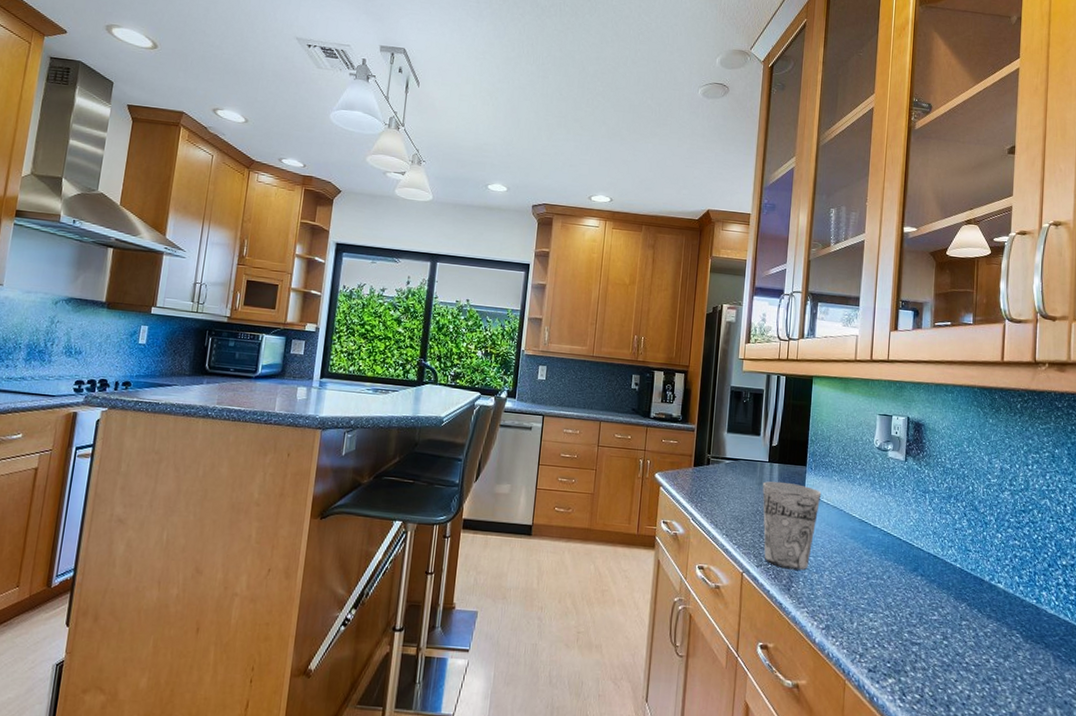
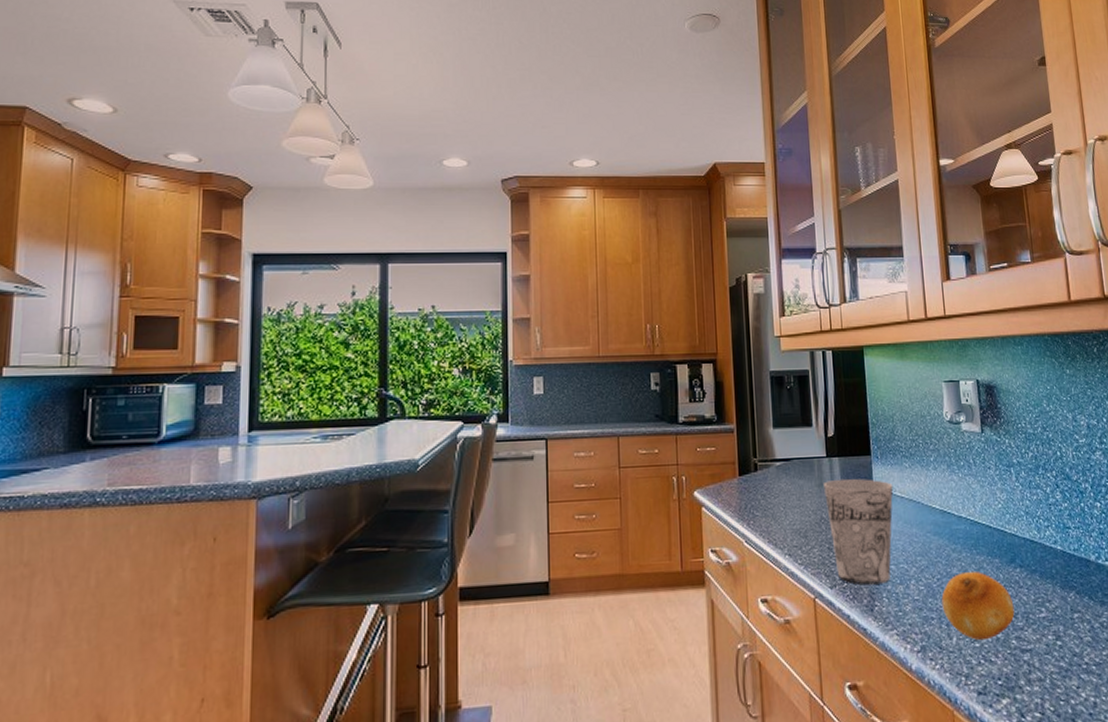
fruit: none [848,572,911,630] -> present [941,571,1015,641]

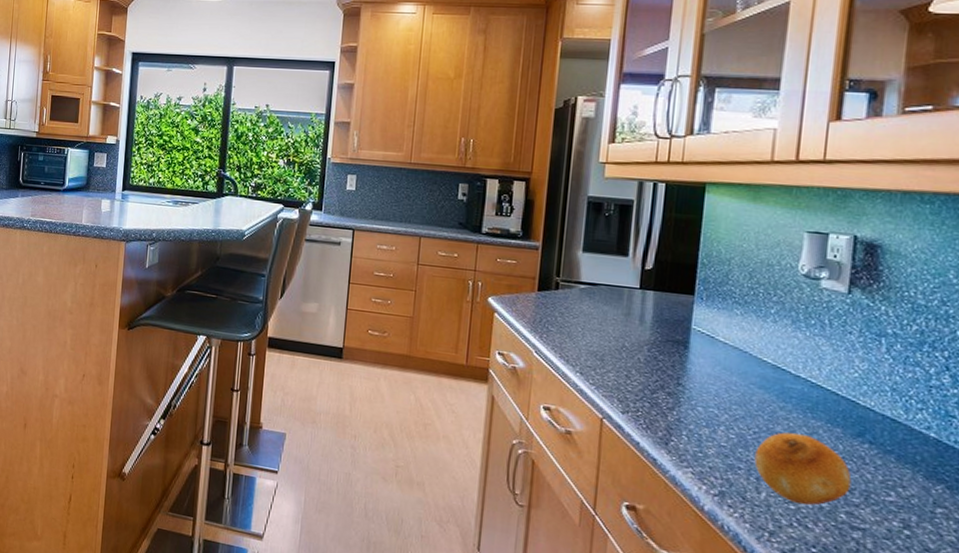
cup: present [824,478,893,585] -> none [630,312,717,423]

